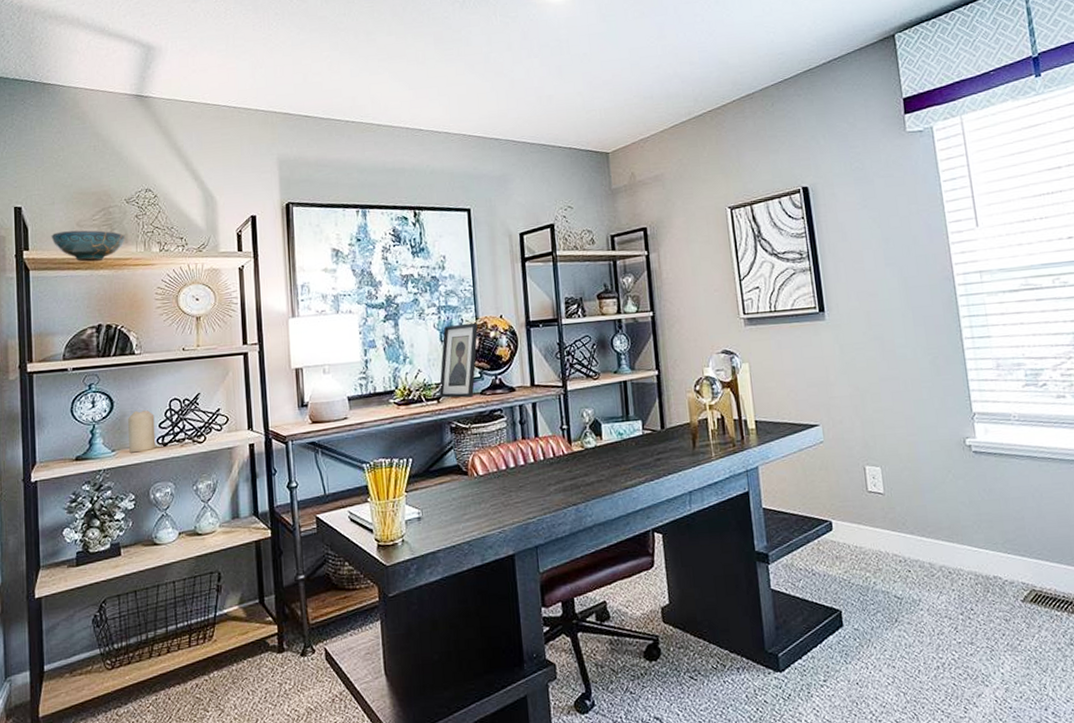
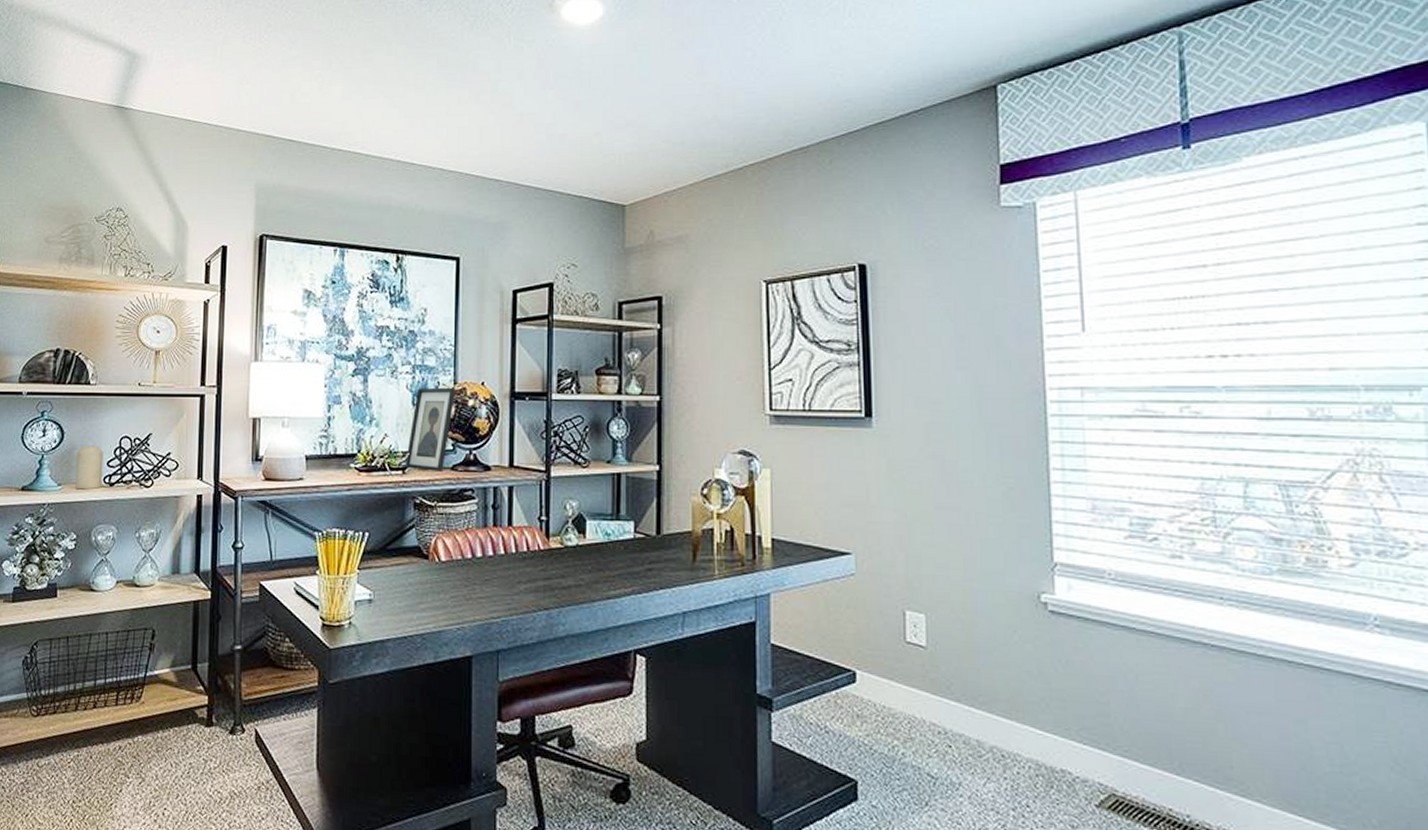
decorative bowl: present [51,230,125,262] -> none [19,246,92,282]

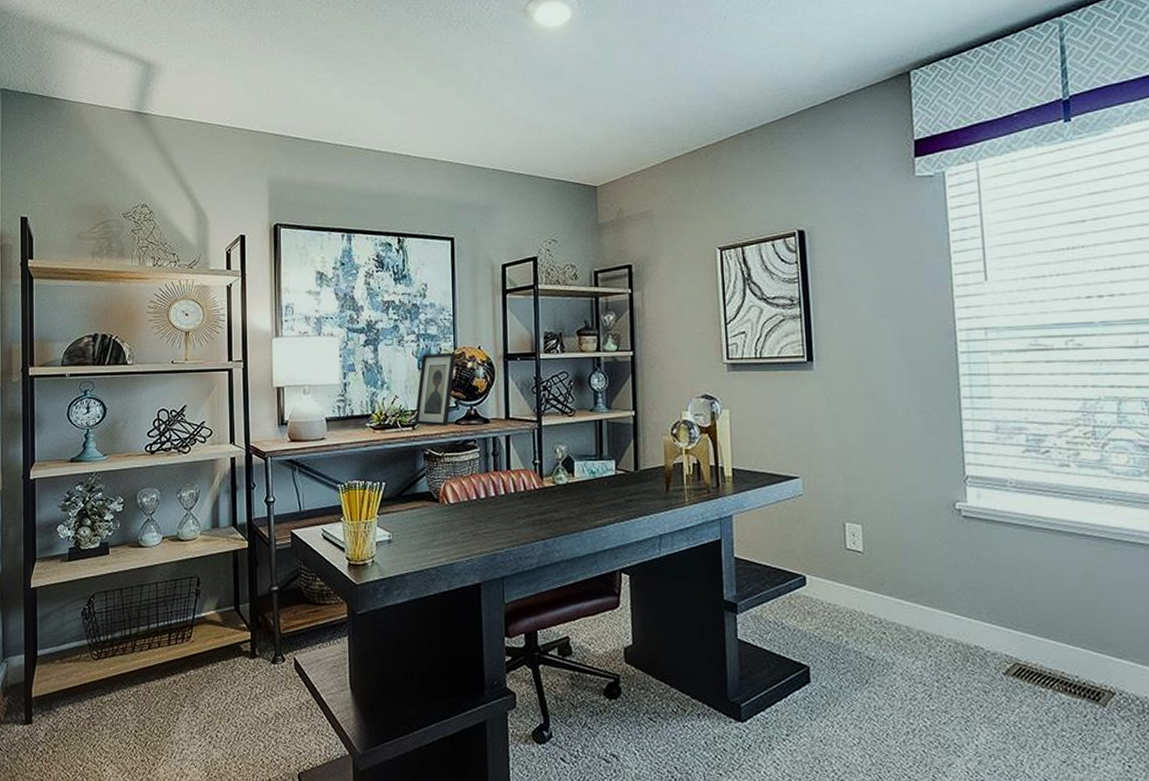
candle: present [75,445,104,490] -> none [119,419,144,458]

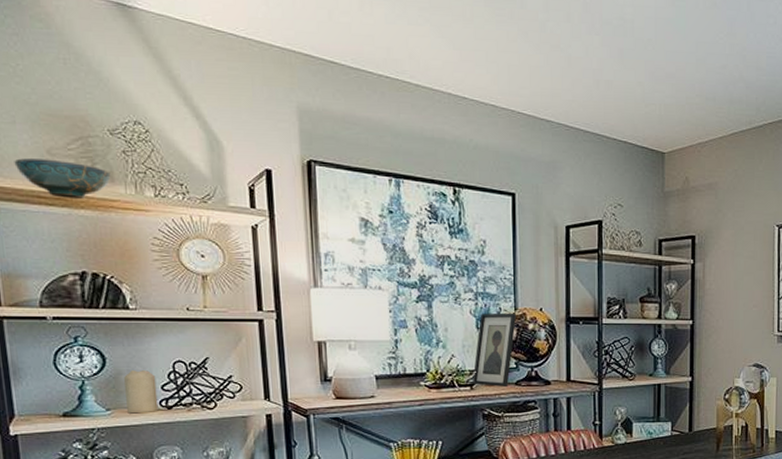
decorative bowl: none [54,242,122,274] -> present [14,158,111,200]
candle: none [119,419,144,458] -> present [124,370,159,414]

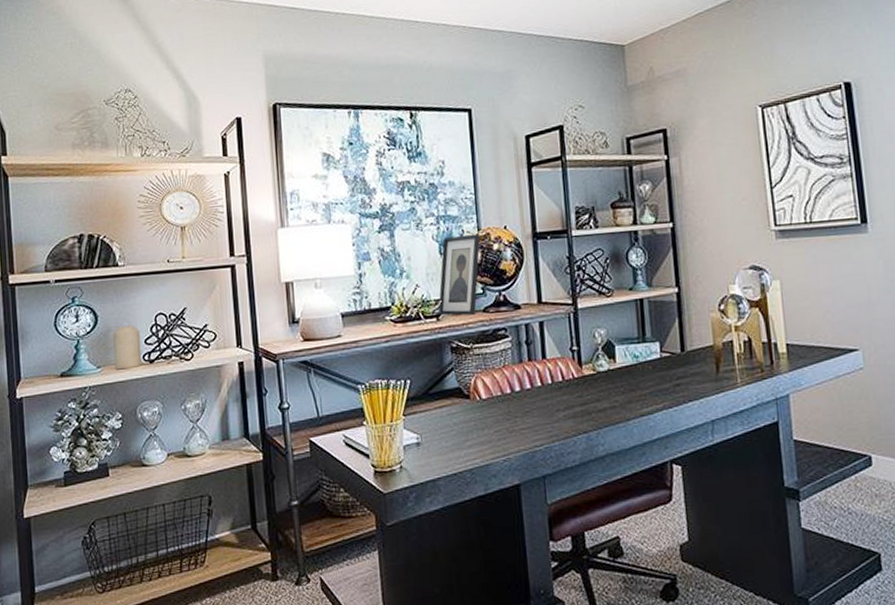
decorative bowl: present [14,158,111,200] -> none [29,133,106,168]

